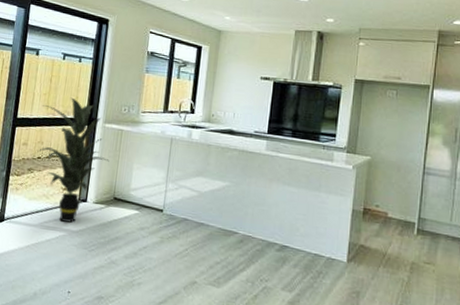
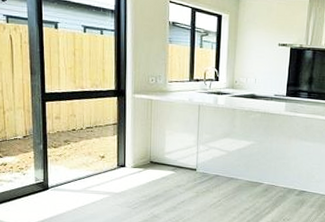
indoor plant: present [37,97,109,223] -> none [69,70,142,186]

